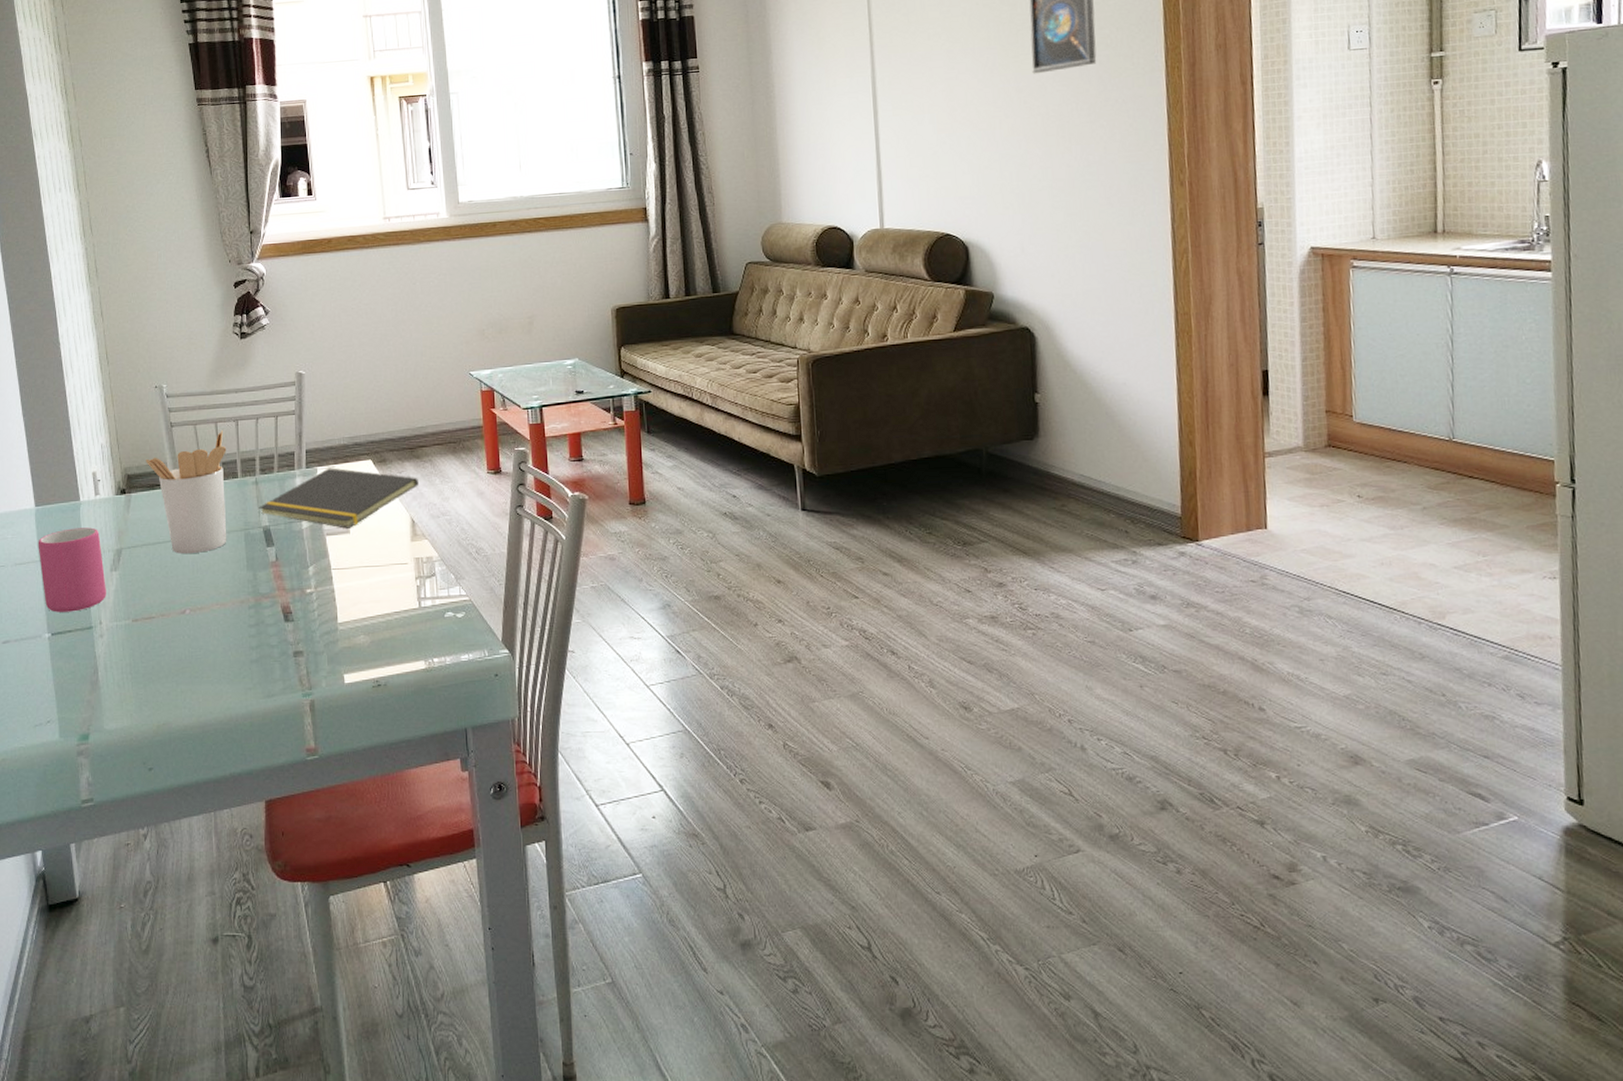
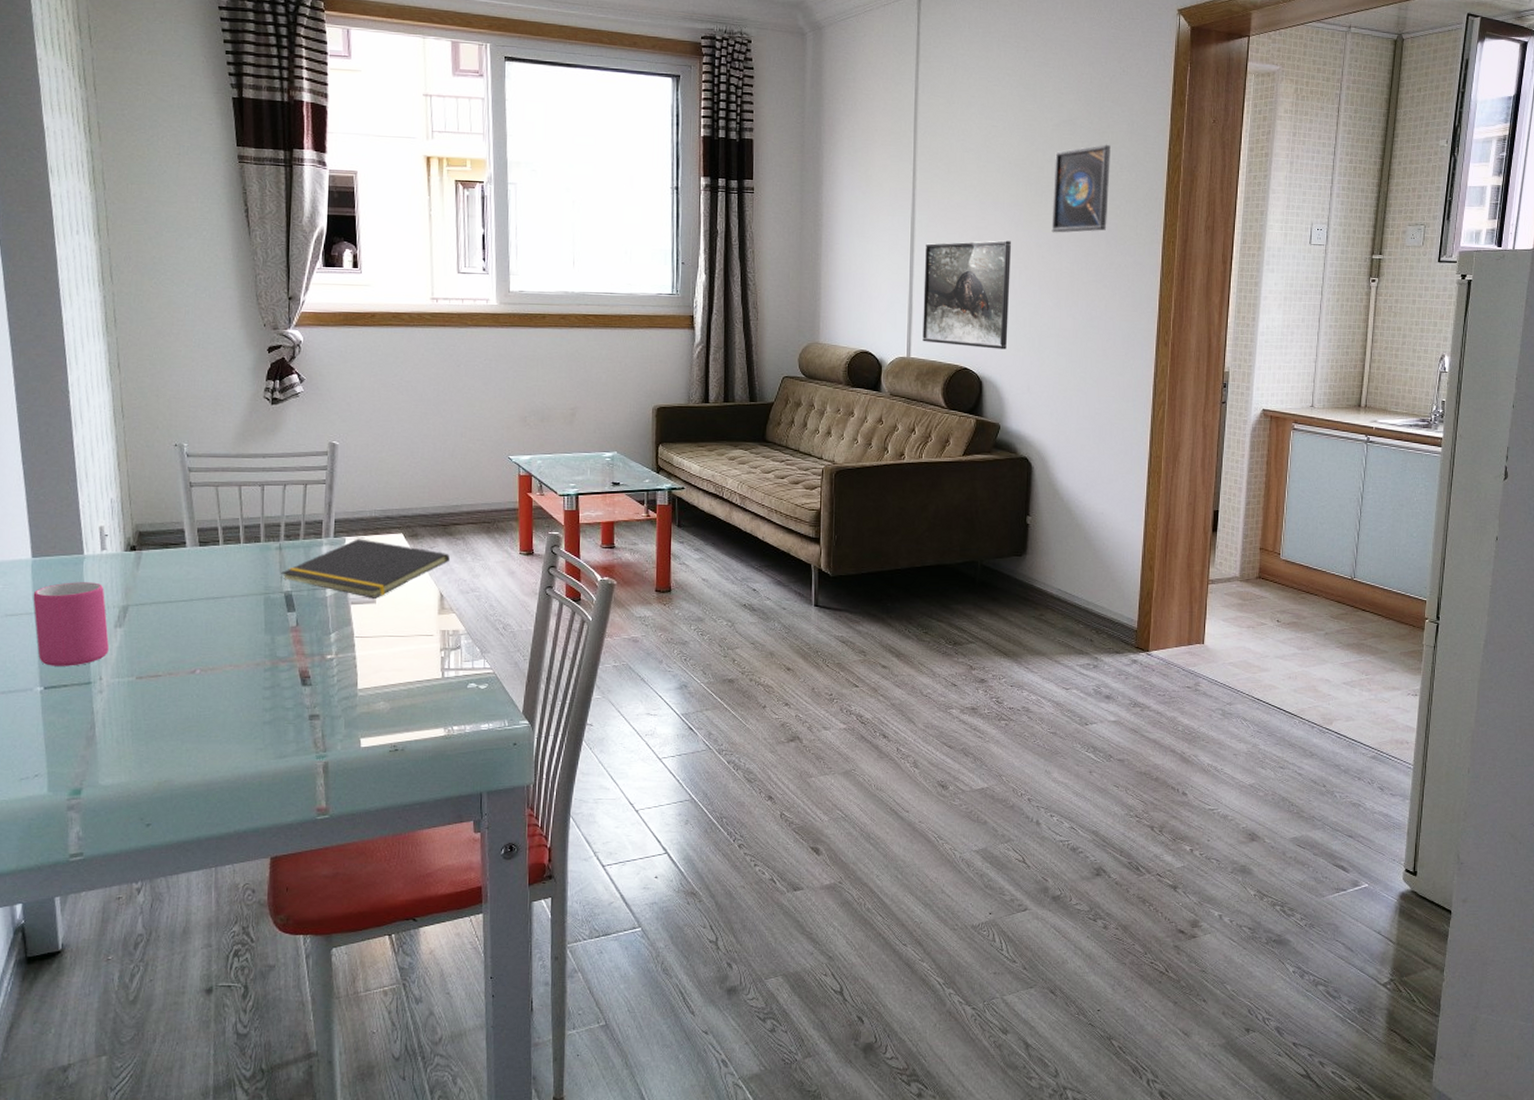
utensil holder: present [146,430,227,554] -> none [160,494,250,614]
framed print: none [890,88,993,210] -> present [923,240,1011,350]

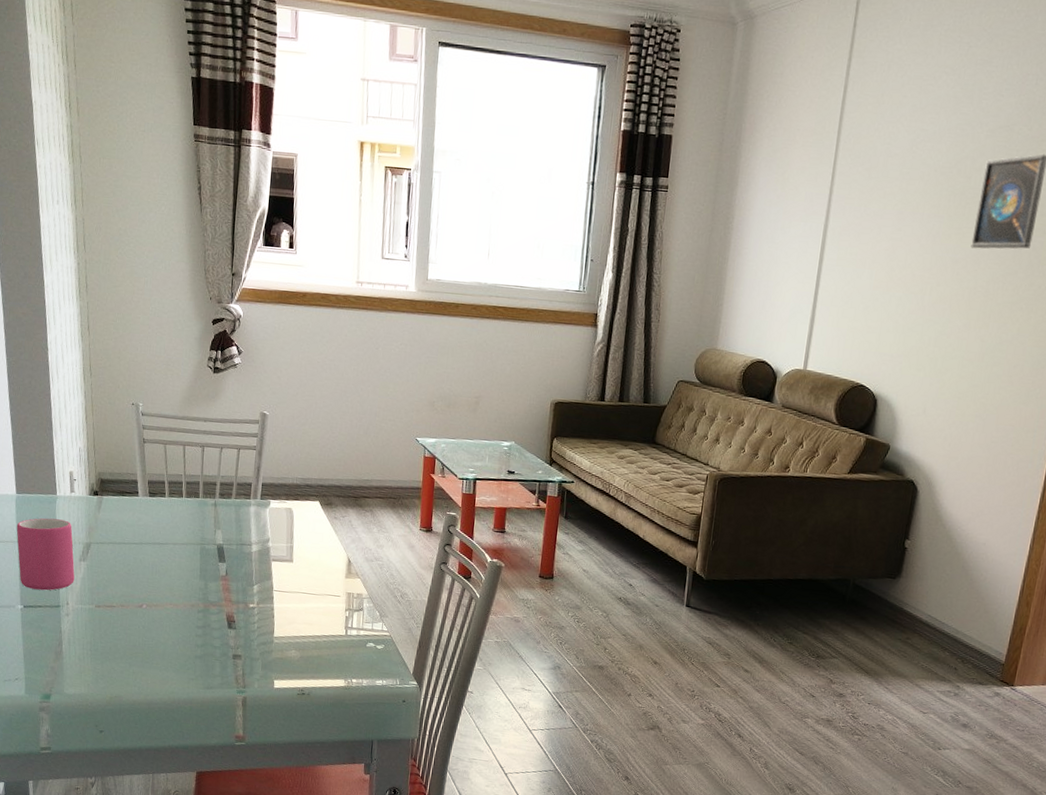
notepad: present [281,538,450,598] -> none [215,502,359,558]
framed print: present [923,240,1011,350] -> none [821,252,926,369]

